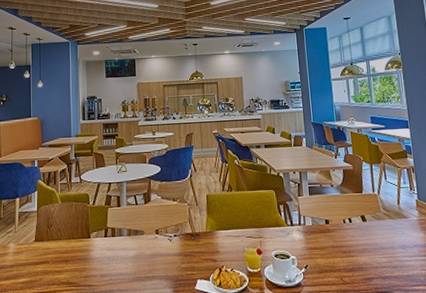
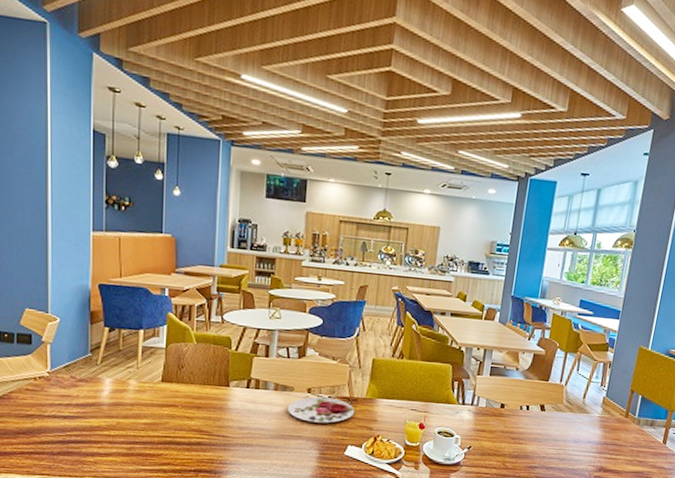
plate: none [141,236,199,262] -> present [287,396,355,423]

